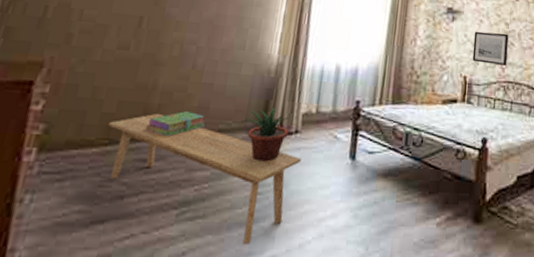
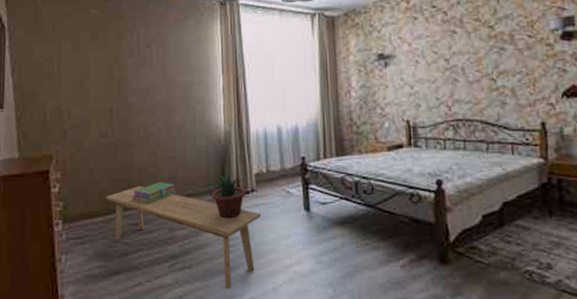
wall art: present [472,31,509,67] -> none [411,70,453,105]

